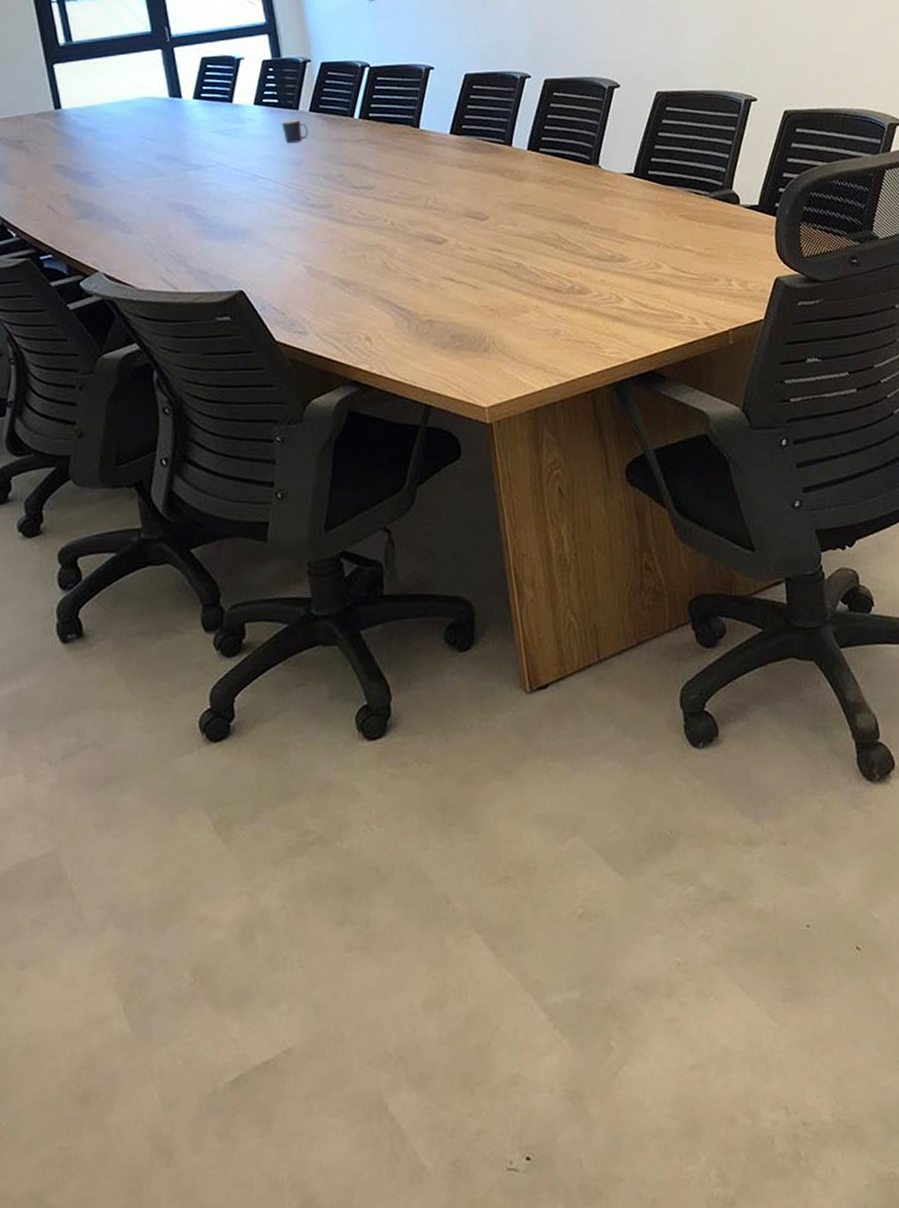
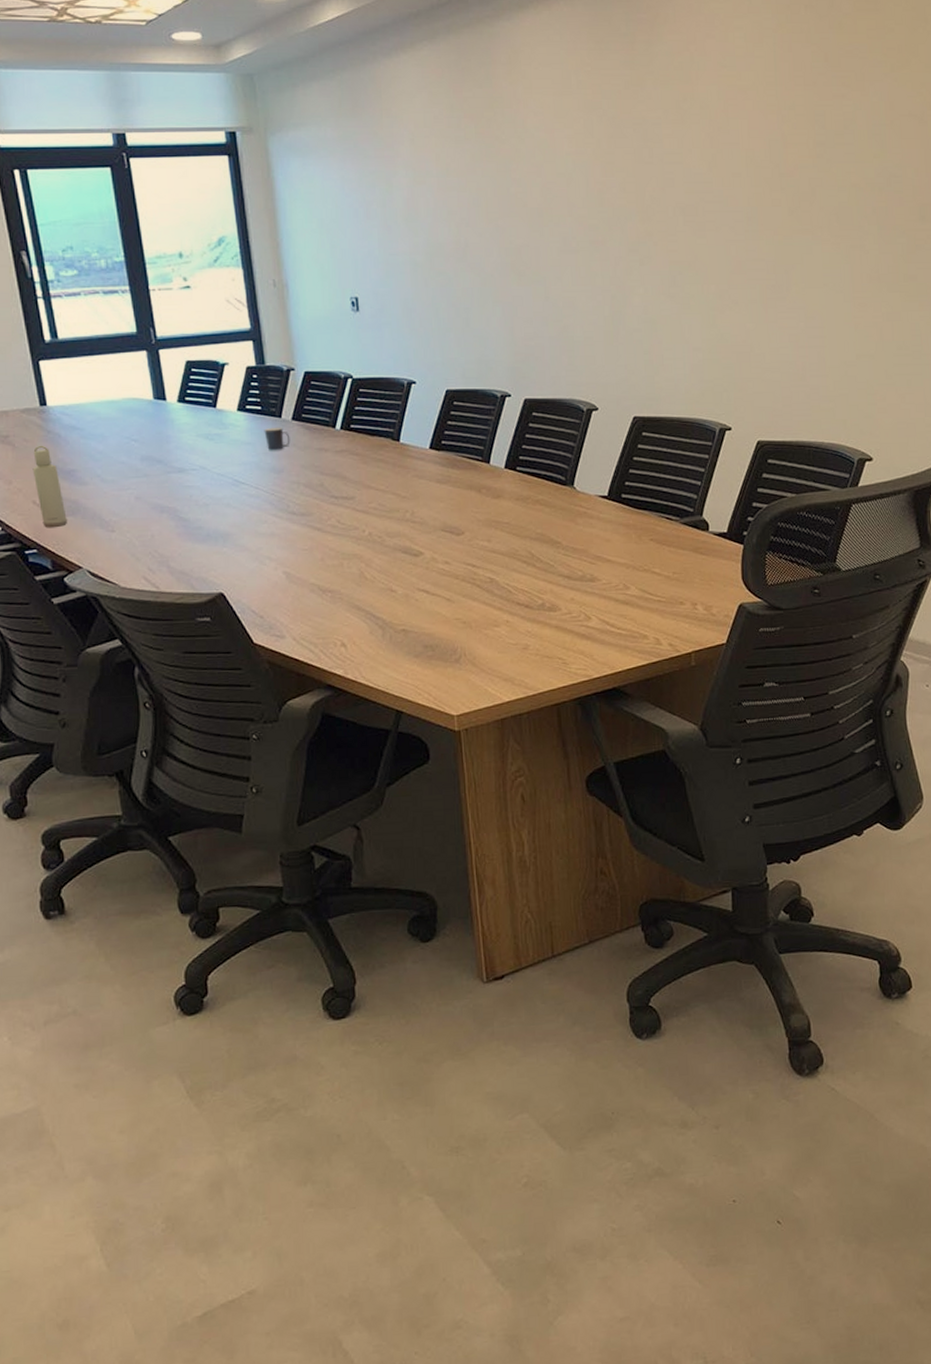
bottle: none [47,148,83,233] -> present [32,445,67,528]

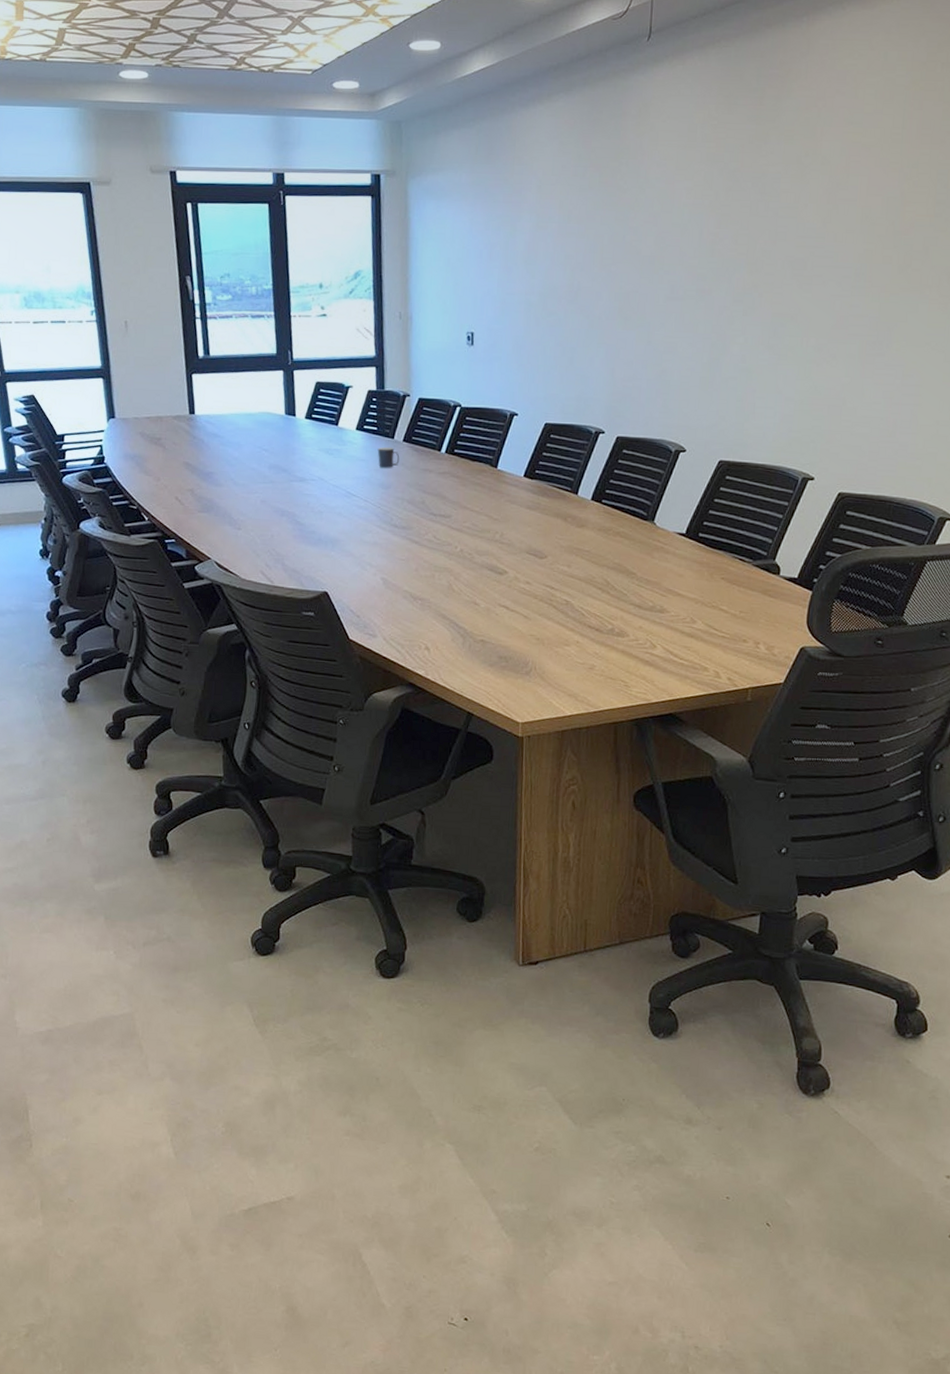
bottle: present [32,445,67,528] -> none [178,448,202,522]

